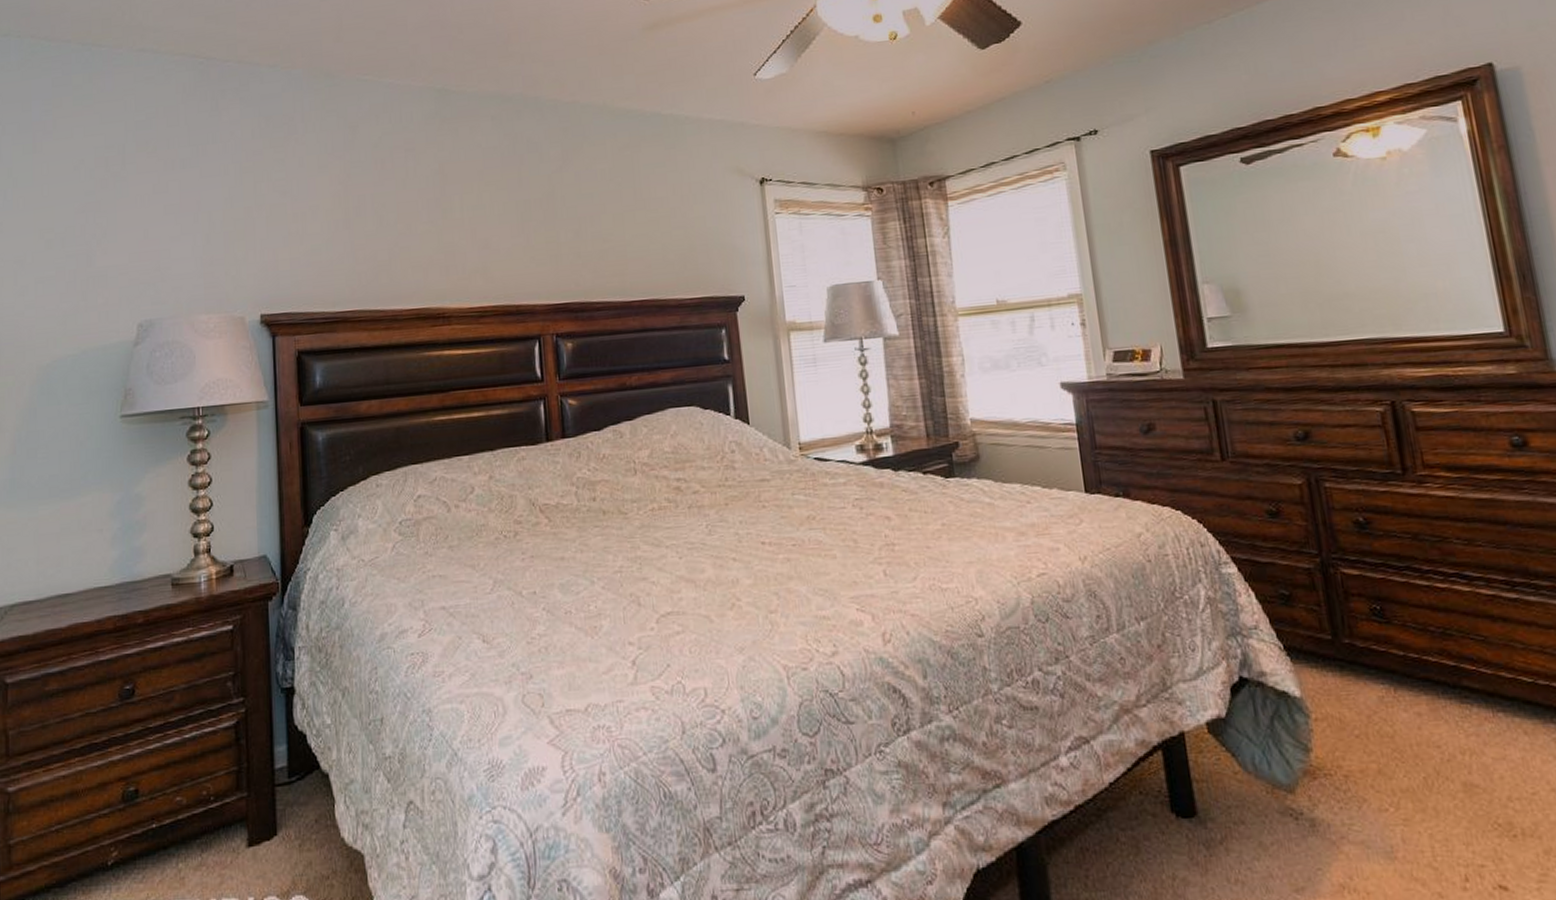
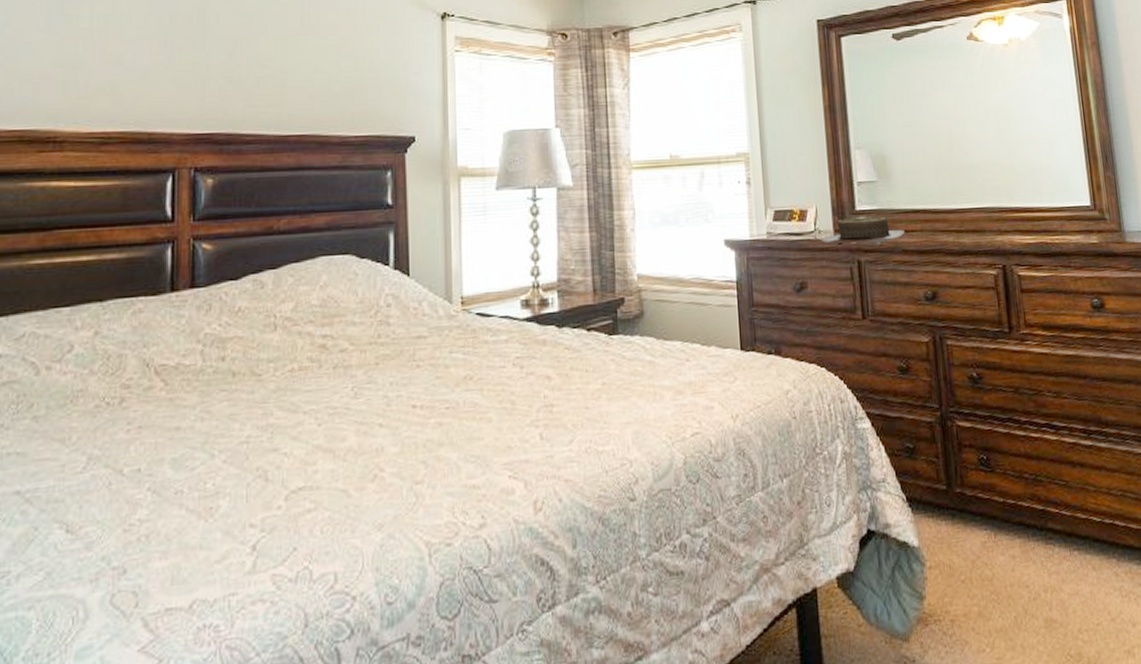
jewelry box: none [1168,353,1267,384] -> present [821,215,905,245]

